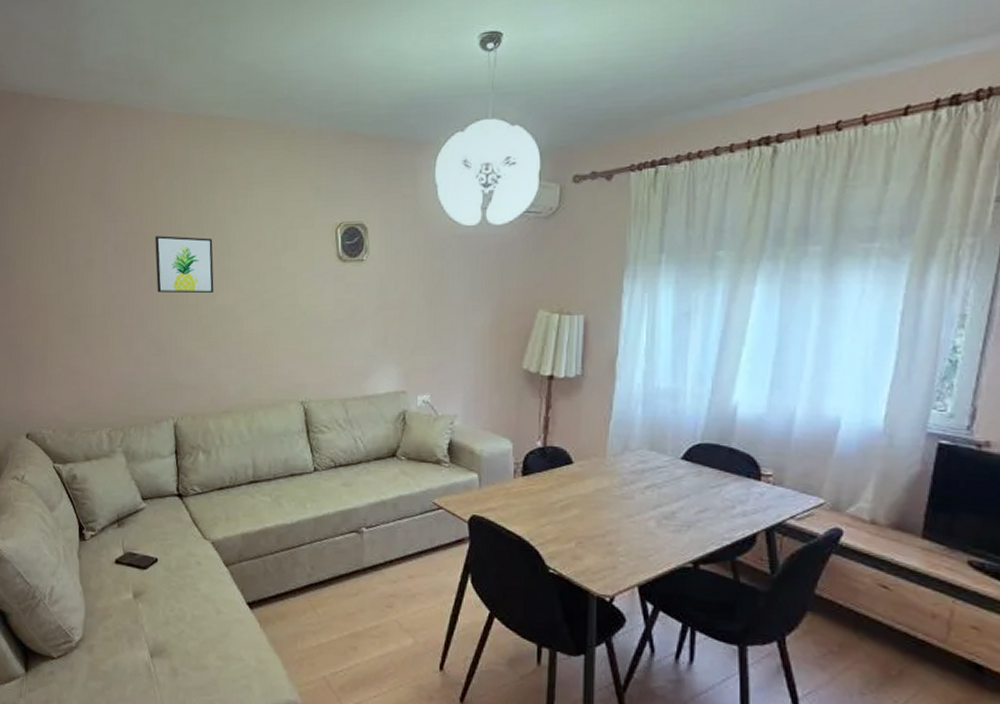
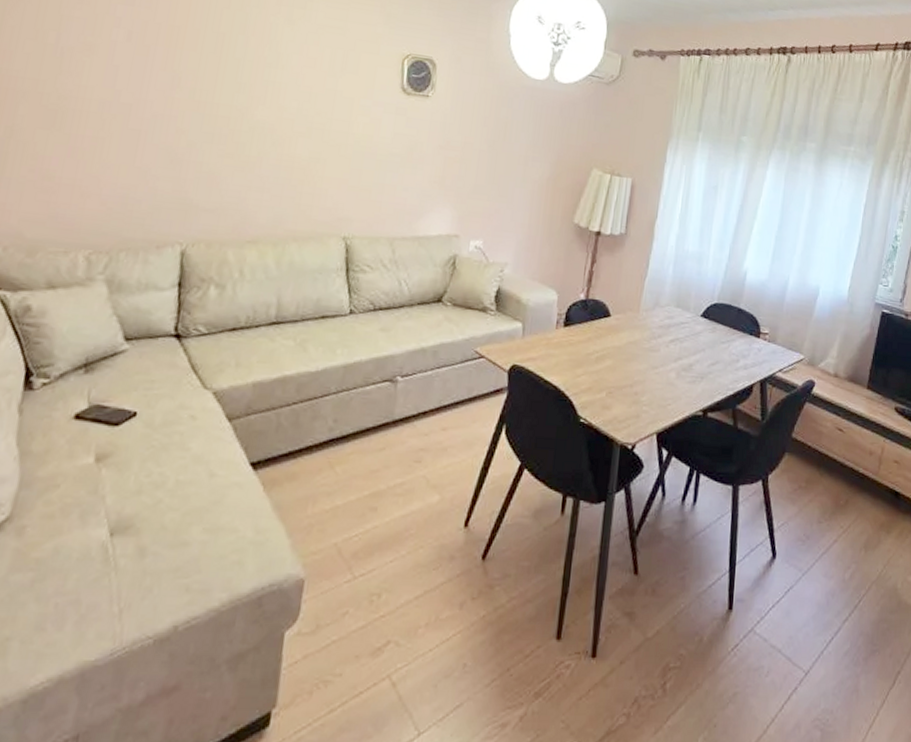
wall art: present [155,236,214,293] -> none [179,31,259,106]

